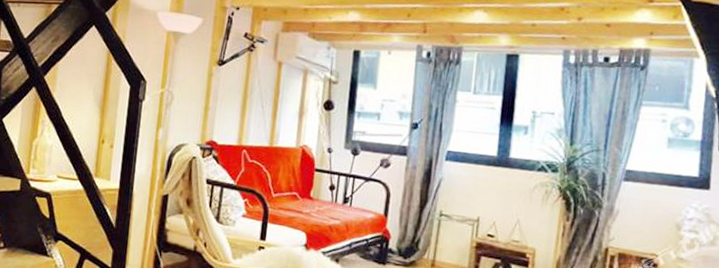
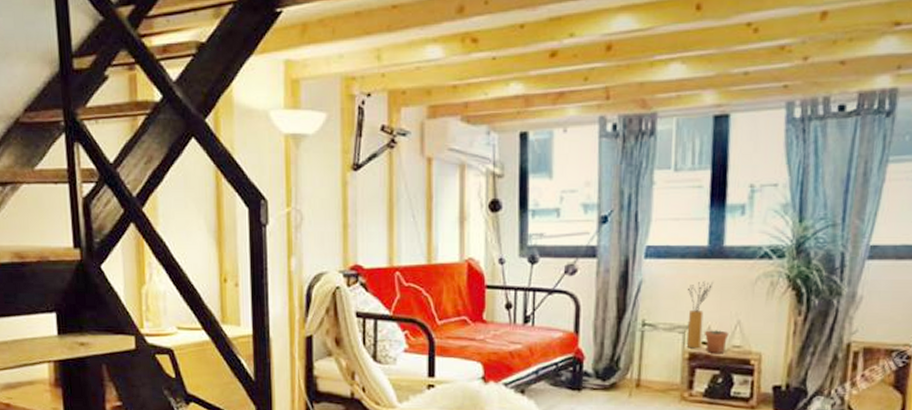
vase: none [475,184,500,240] -> present [687,281,714,349]
planter: none [490,225,510,245] -> present [705,330,729,353]

